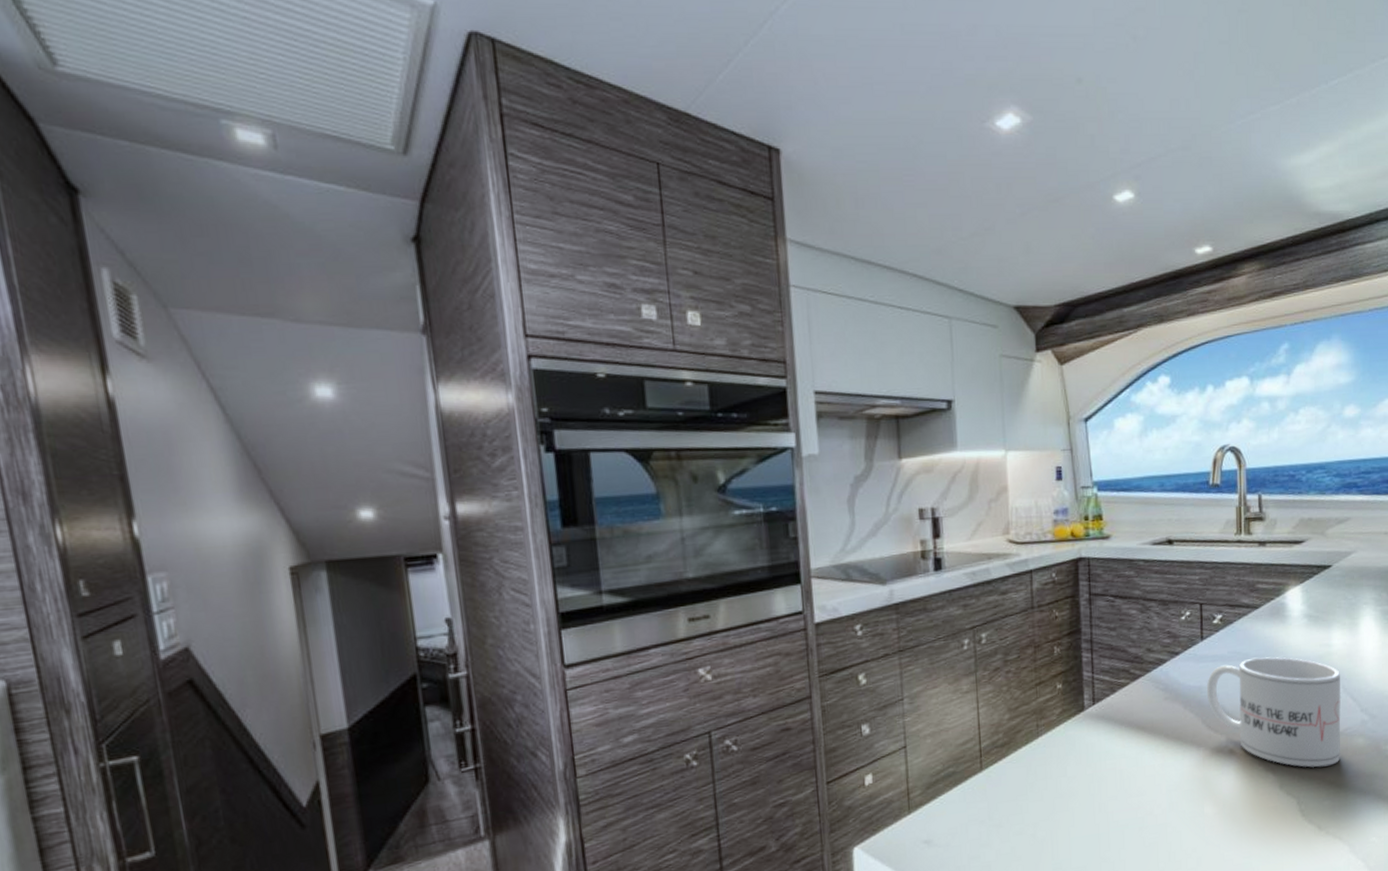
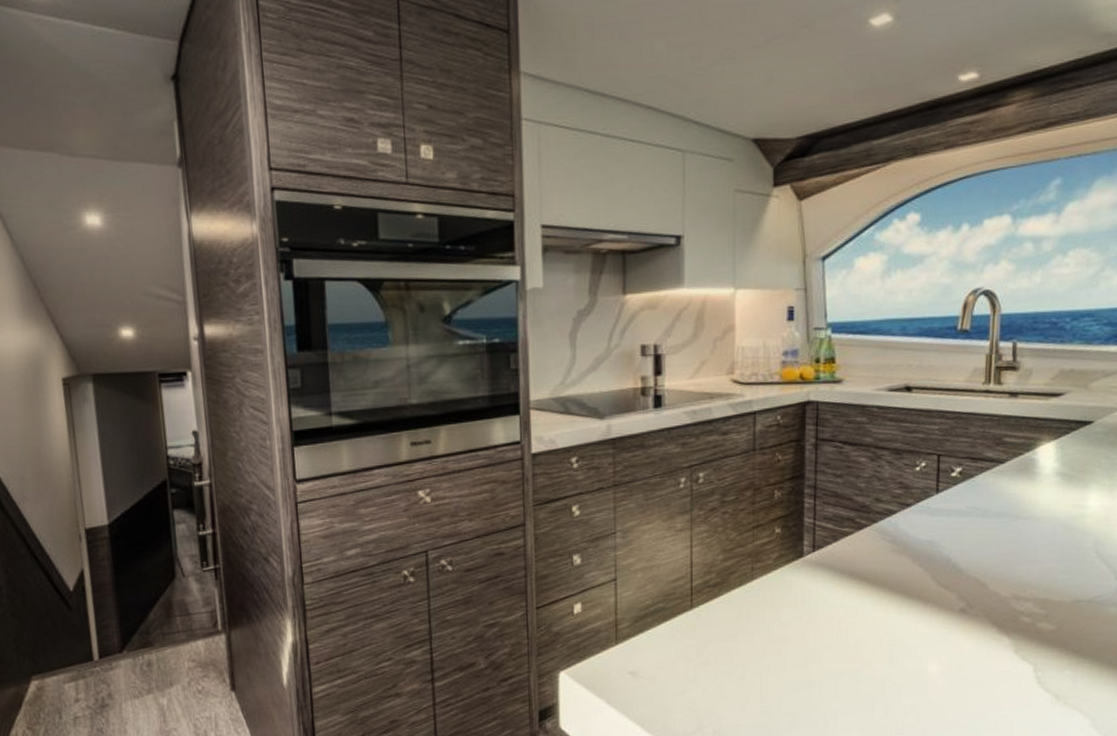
mug: present [1206,657,1342,768] -> none [938,514,1094,635]

